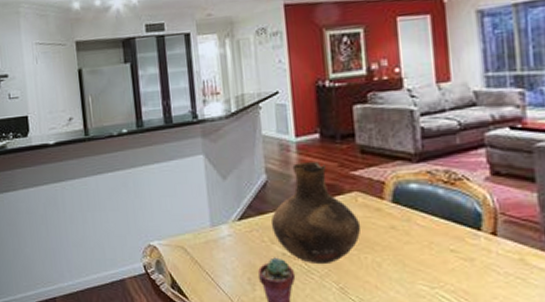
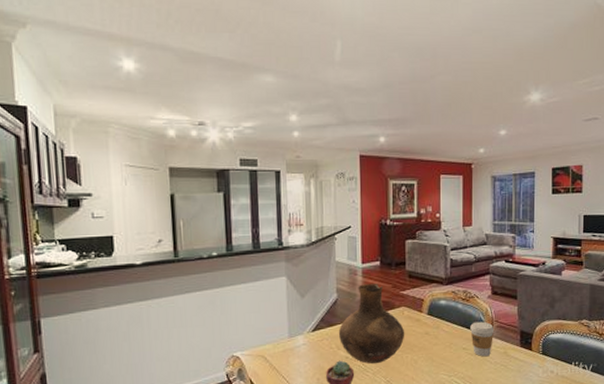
coffee cup: none [459,213,501,264] -> present [470,321,495,357]

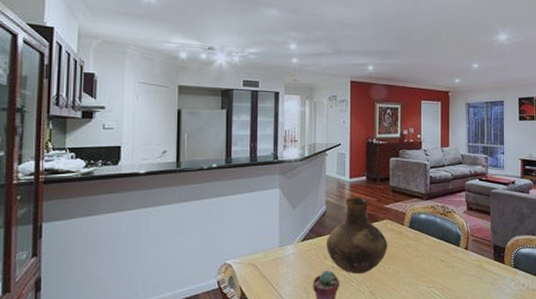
coffee cup: present [470,321,495,357] -> none [448,235,470,269]

